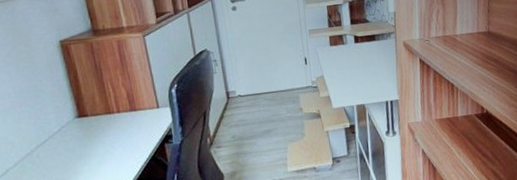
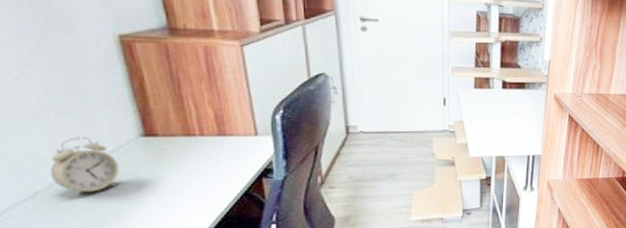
alarm clock: none [16,122,62,171] -> present [50,137,119,197]

